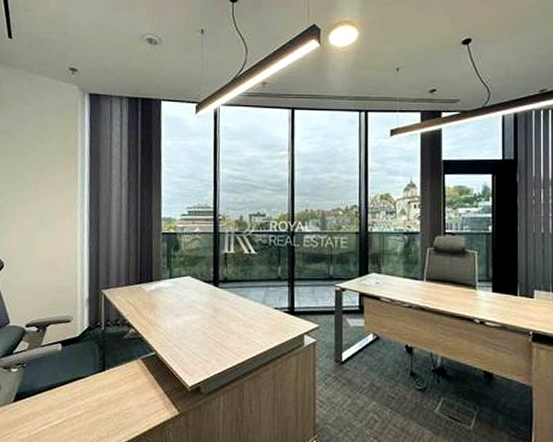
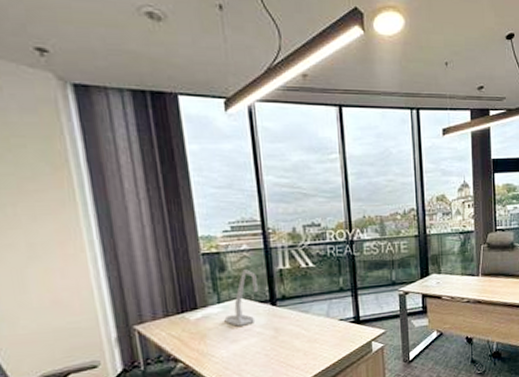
desk lamp: none [173,250,204,302] -> present [224,269,258,326]

